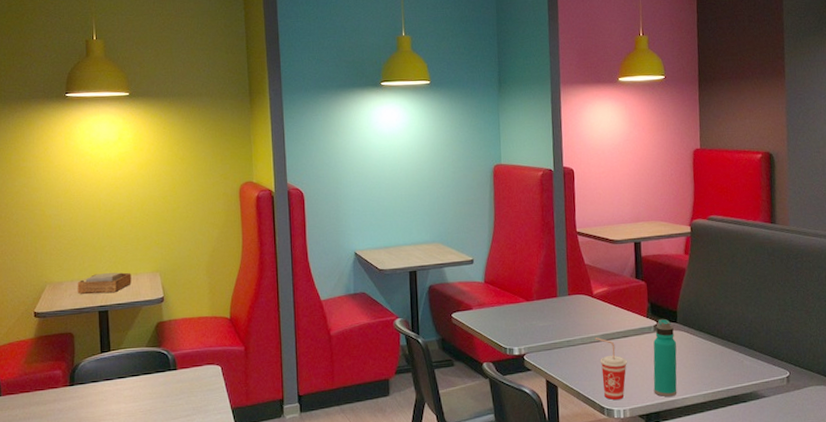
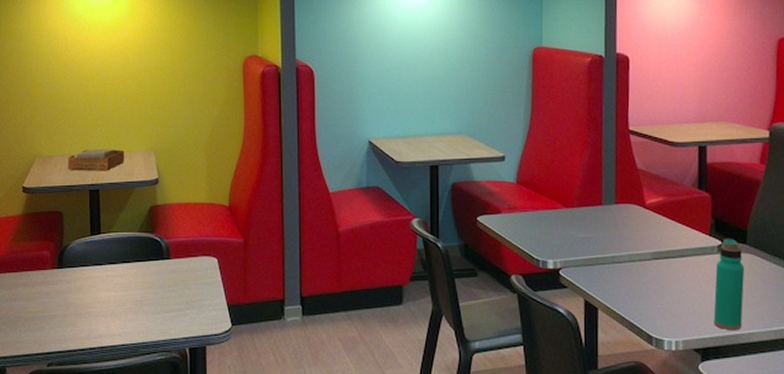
beverage cup: present [595,338,628,401] -> none [645,255,684,330]

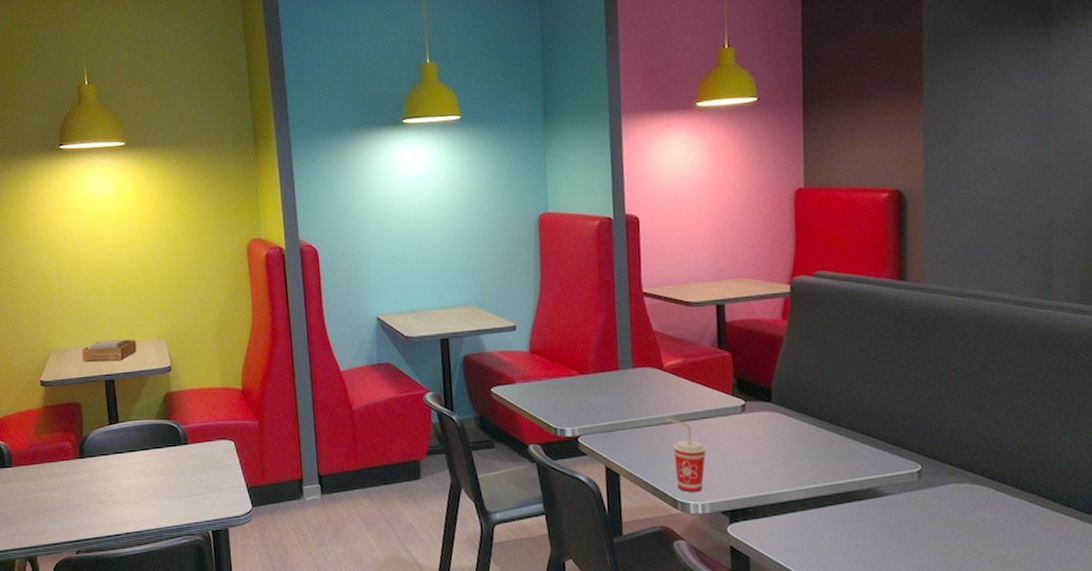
beverage cup: none [645,255,684,330] -> present [665,418,708,493]
water bottle: present [713,238,745,329] -> none [740,397,771,490]

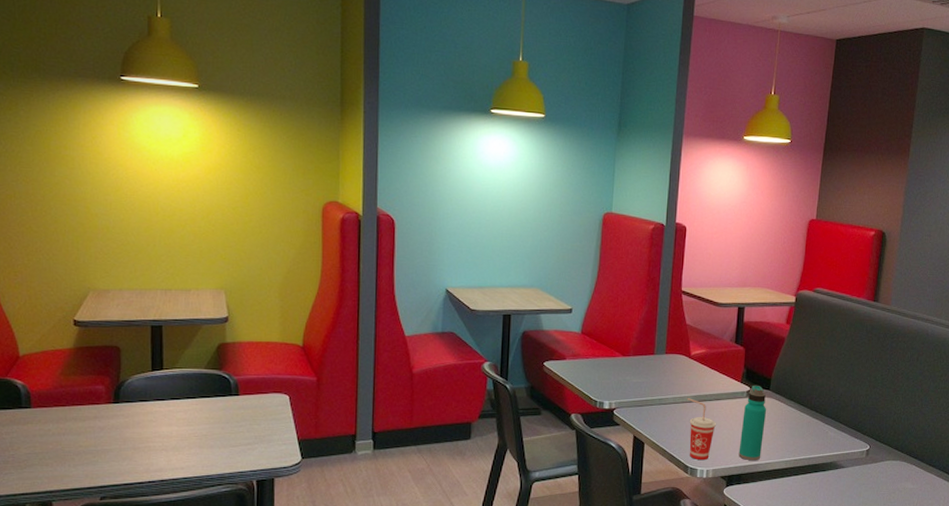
napkin holder: present [81,338,137,362] -> none [126,284,192,308]
water bottle: none [740,397,771,490] -> present [738,385,767,460]

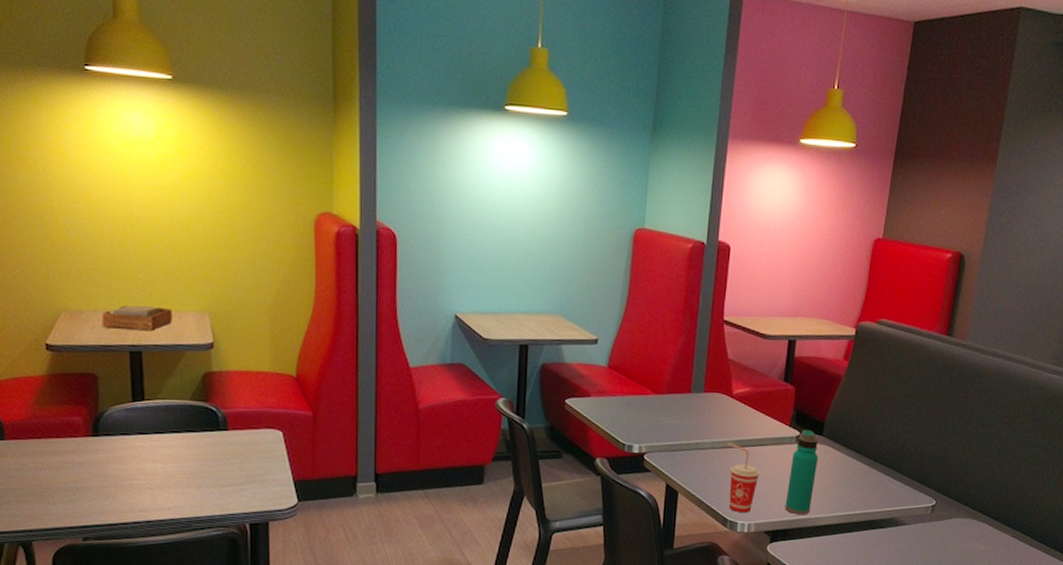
napkin holder: none [126,284,192,308] -> present [102,305,172,331]

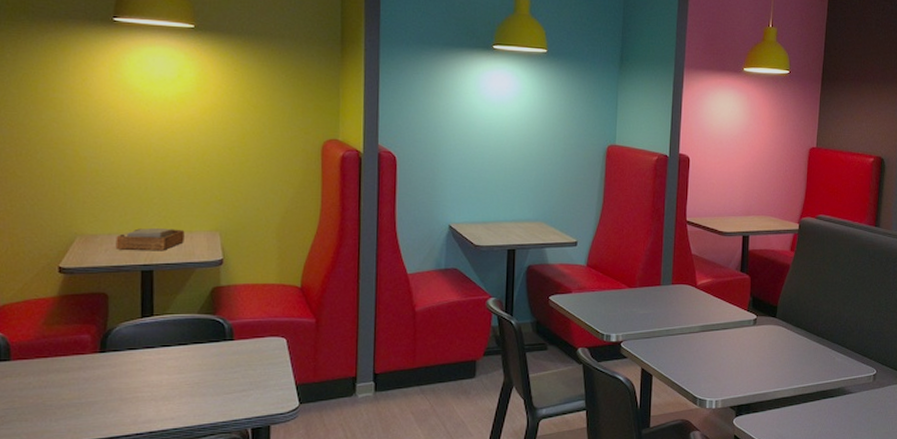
beverage cup: present [727,443,761,513] -> none [694,328,725,391]
water bottle: present [785,429,819,514] -> none [747,312,774,389]

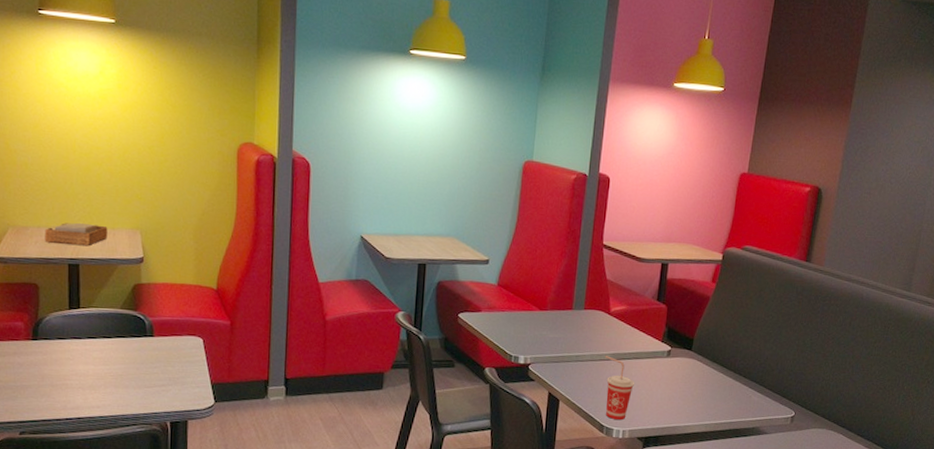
beverage cup: none [694,328,725,391] -> present [605,356,635,421]

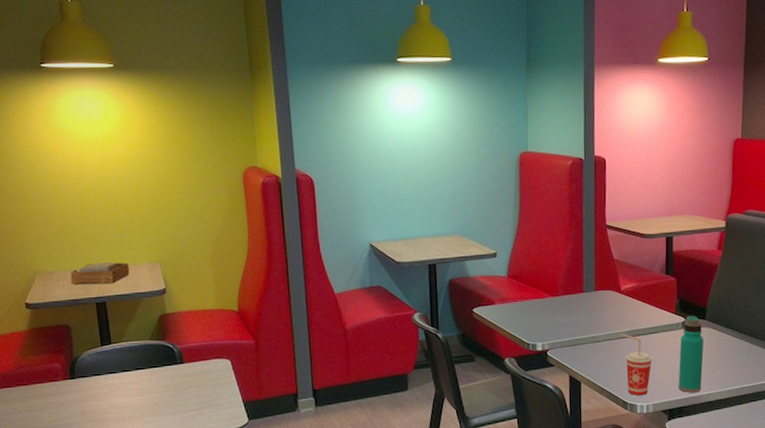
water bottle: none [656,344,688,422] -> present [678,315,704,392]

